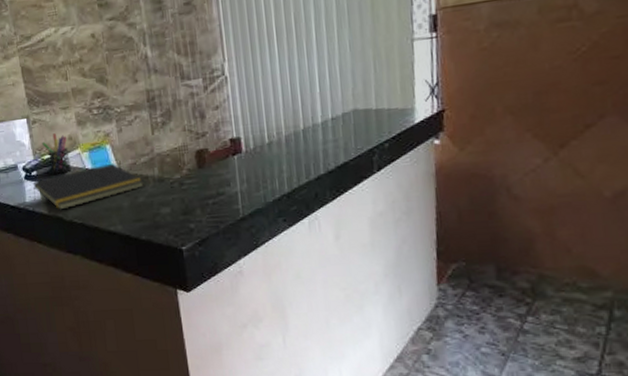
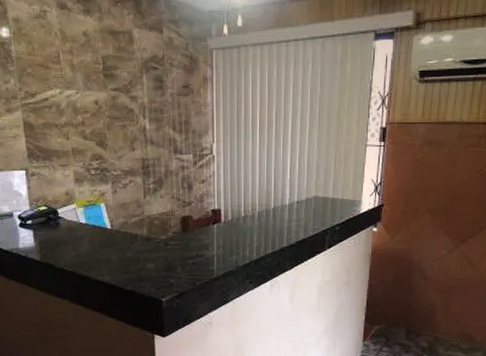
notepad: present [33,163,144,210] -> none [27,220,133,258]
pen holder: present [41,133,71,175] -> none [38,188,66,226]

